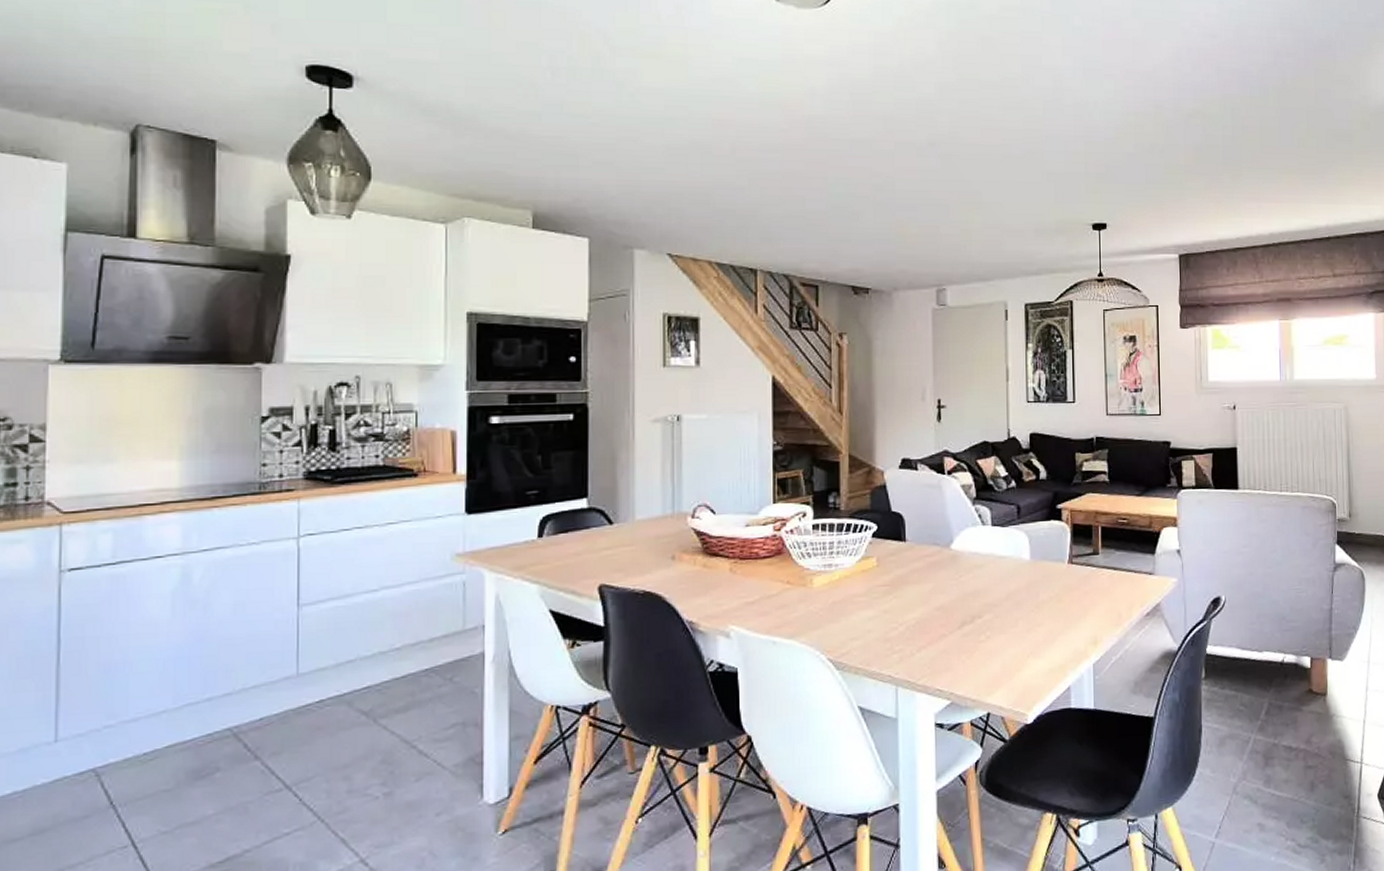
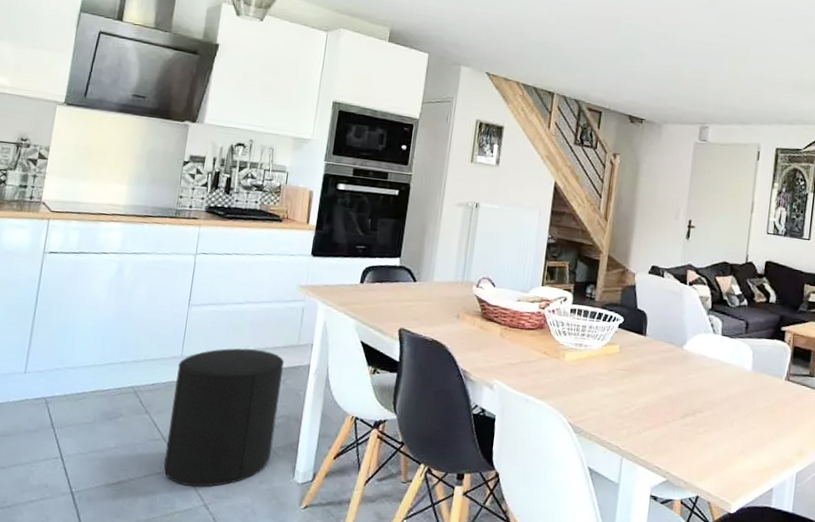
stool: none [292,645,447,842] -> present [163,348,284,487]

